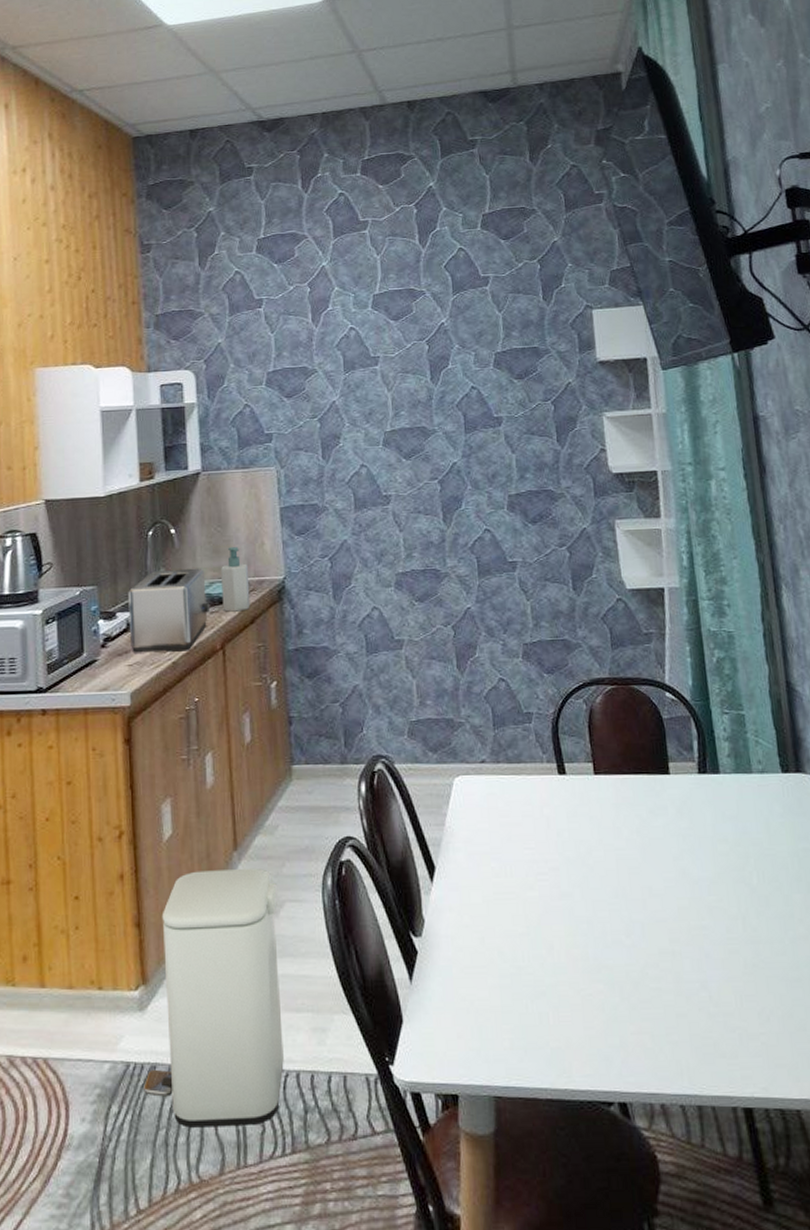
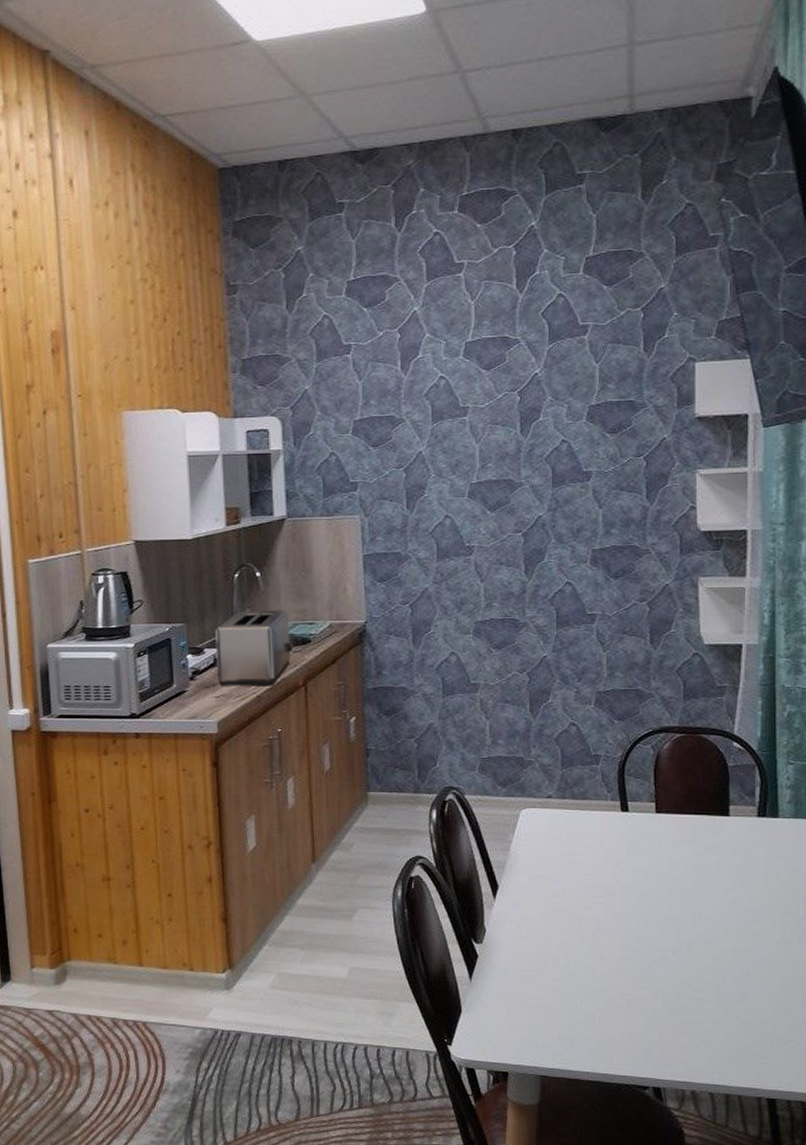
pedal bin: present [143,868,284,1128] -> none [230,878,354,1085]
soap bottle: present [221,547,250,612] -> none [304,591,332,652]

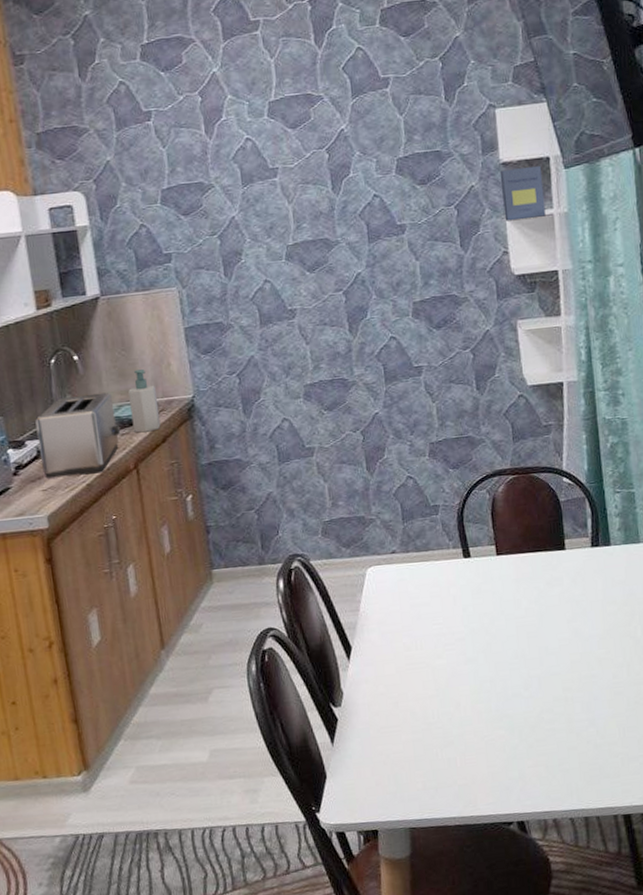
soap bottle: none [304,591,332,652] -> present [128,369,161,433]
book: none [694,422,739,476] -> present [499,165,546,222]

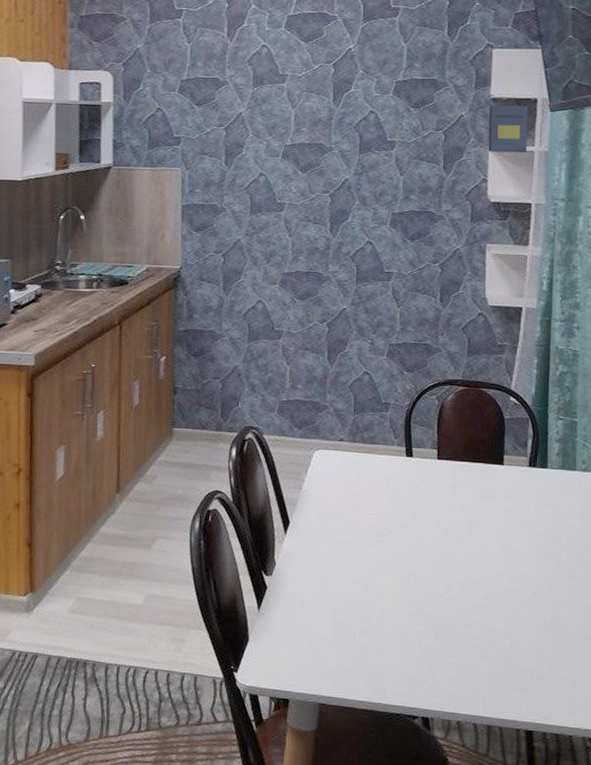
toaster: present [35,392,120,479] -> none [37,251,111,323]
soap bottle: present [128,369,161,433] -> none [122,236,149,294]

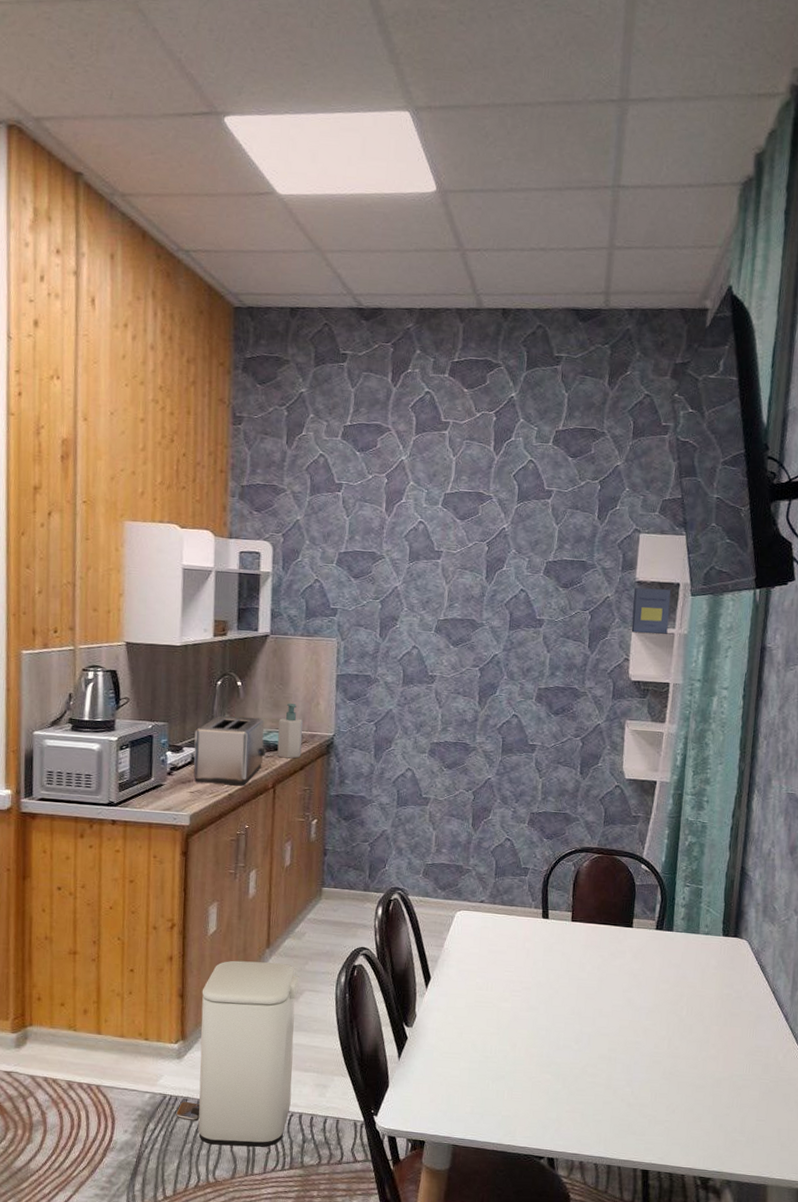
pedal bin: none [26,506,152,707] -> present [176,960,300,1147]
toaster: none [37,251,111,323] -> present [193,716,266,786]
soap bottle: none [122,236,149,294] -> present [277,703,303,759]

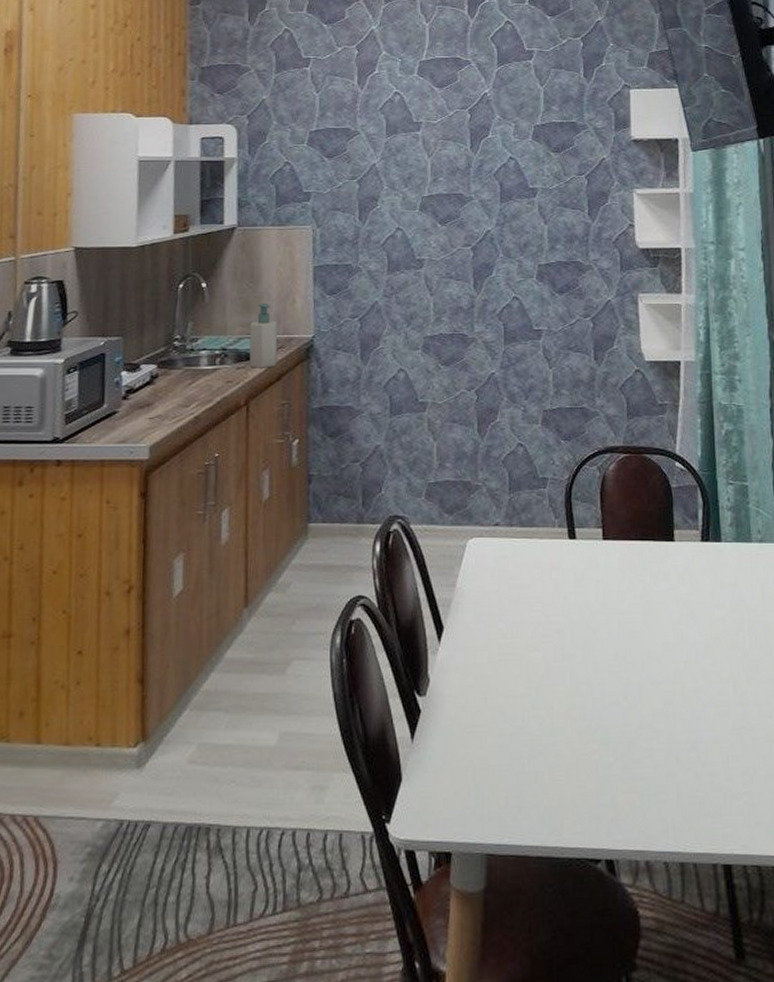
pedal bin: present [176,960,300,1147] -> none [136,625,286,886]
toaster: present [193,716,266,786] -> none [153,323,236,406]
book: present [631,587,671,635] -> none [630,145,672,196]

